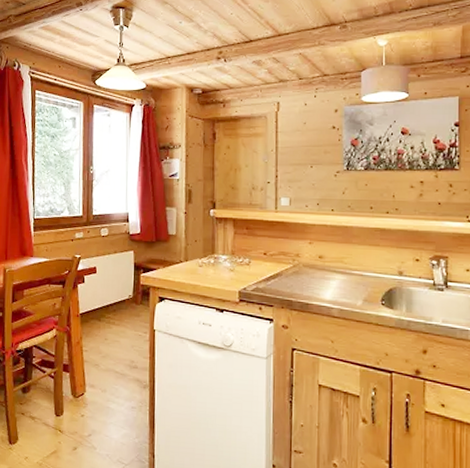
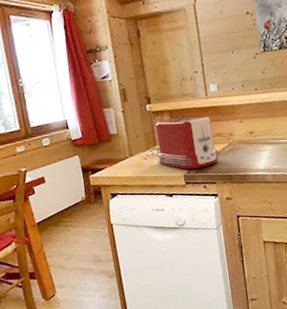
toaster: none [213,228,280,287] -> present [155,116,219,170]

